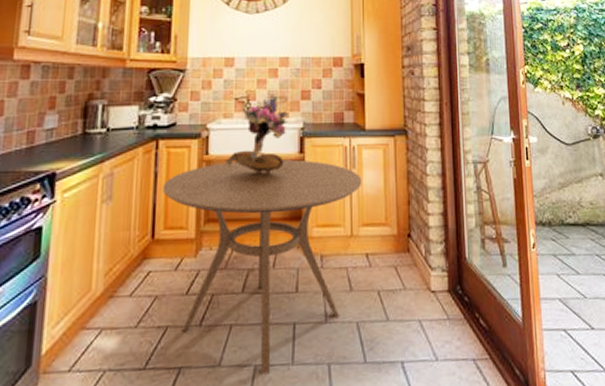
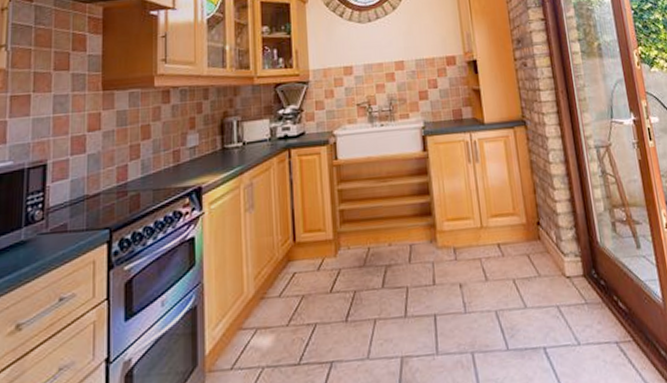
dining table: present [163,159,362,375] -> none [299,157,487,365]
bouquet: present [225,96,288,173] -> none [353,99,410,173]

